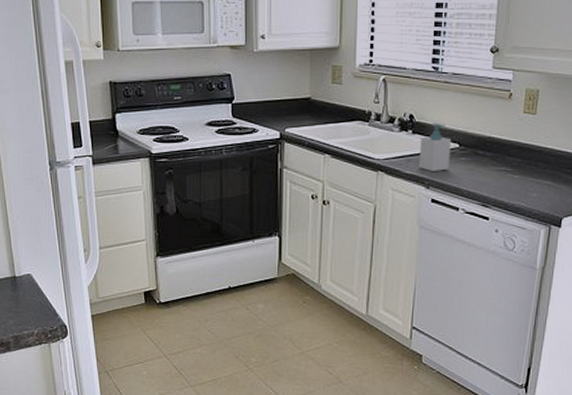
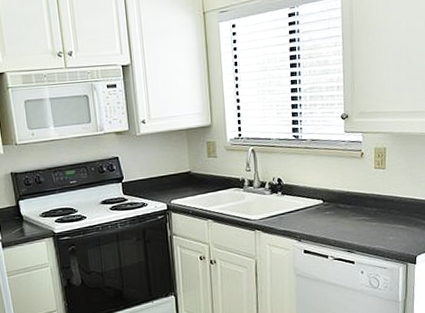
soap bottle: present [418,123,452,172] -> none [289,183,317,227]

